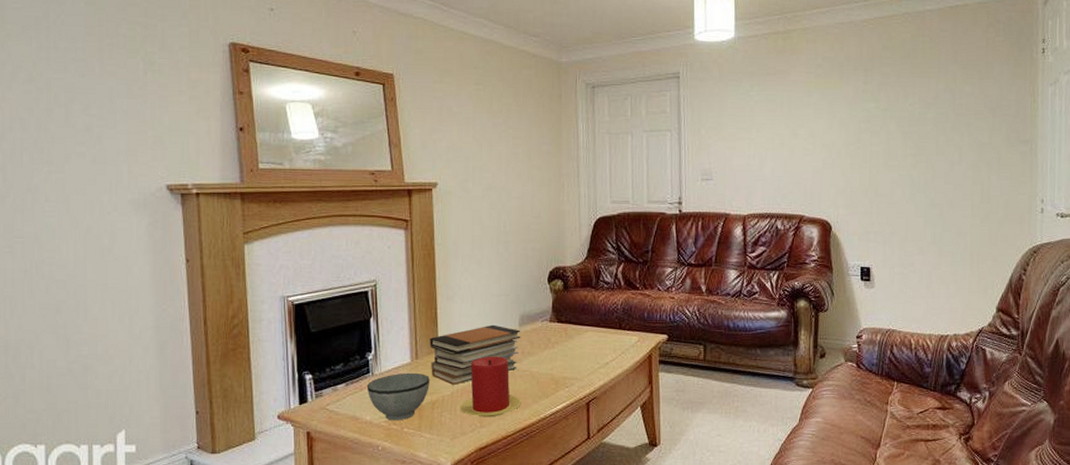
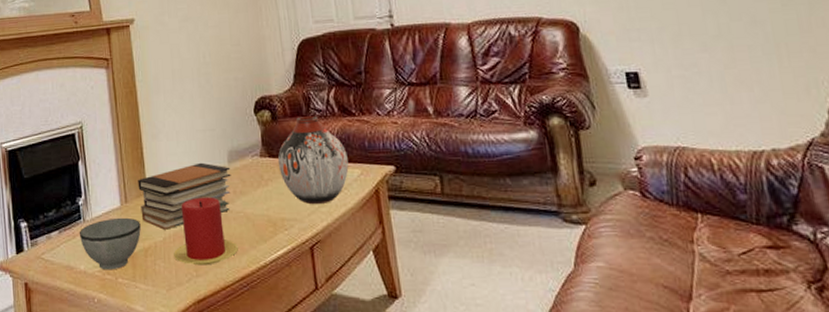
vase: none [566,288,628,366] -> present [278,116,349,205]

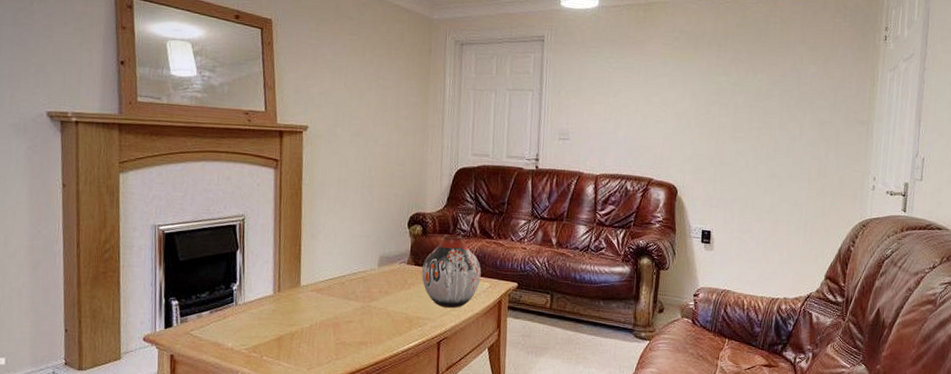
bowl: present [79,217,141,270] -> none [230,304,290,349]
book stack: present [138,162,231,230] -> none [292,263,380,318]
candle: present [174,197,238,266] -> none [318,293,376,351]

